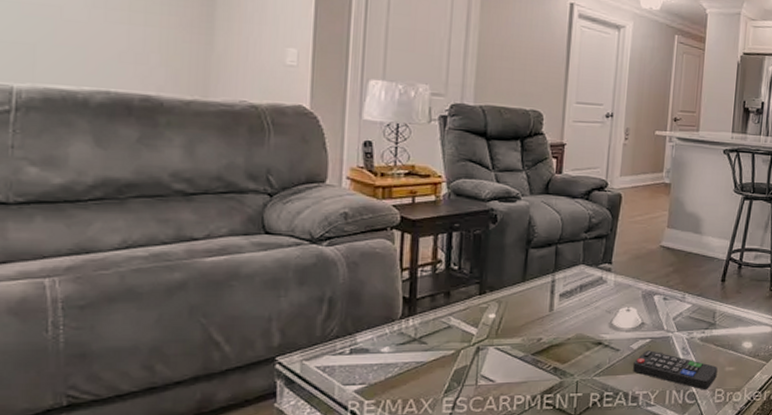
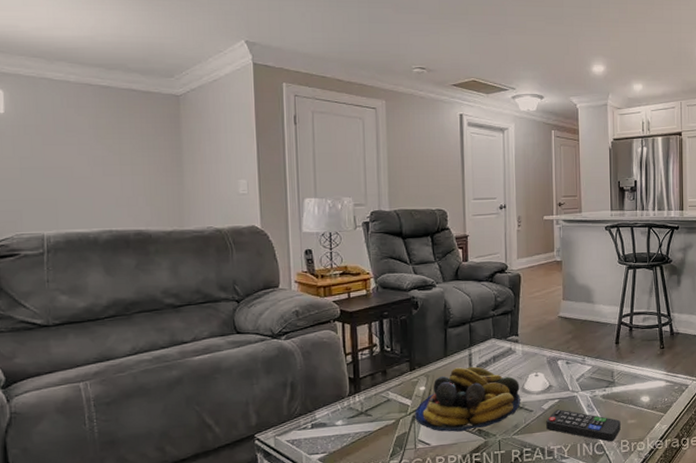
fruit bowl: none [479,295,608,369] -> present [415,366,520,432]

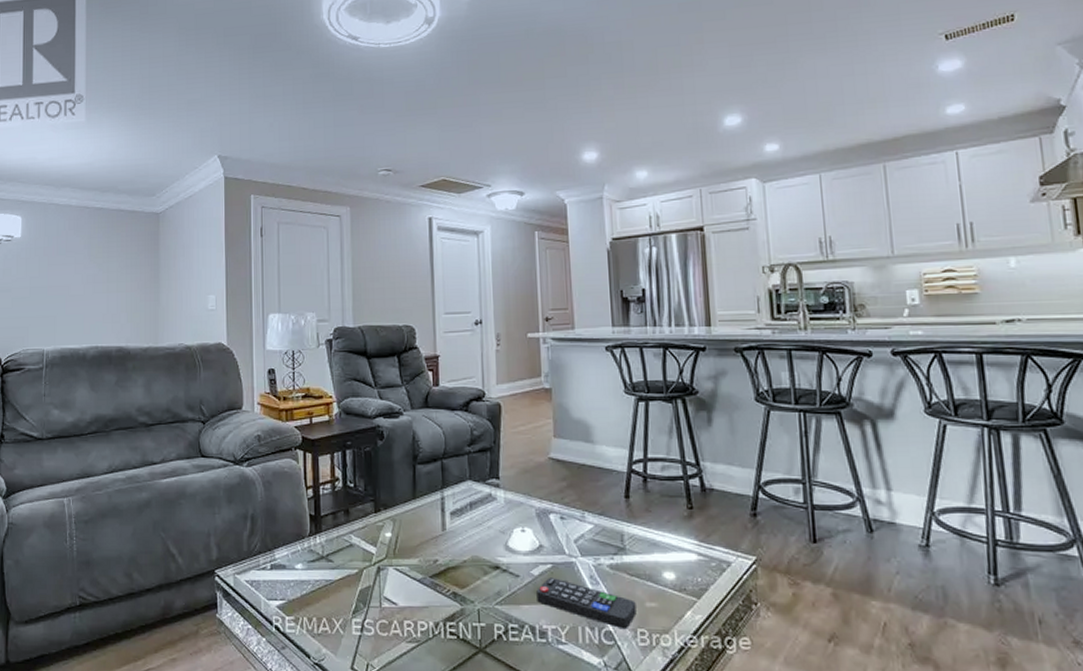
fruit bowl: present [415,366,520,432] -> none [380,513,503,592]

